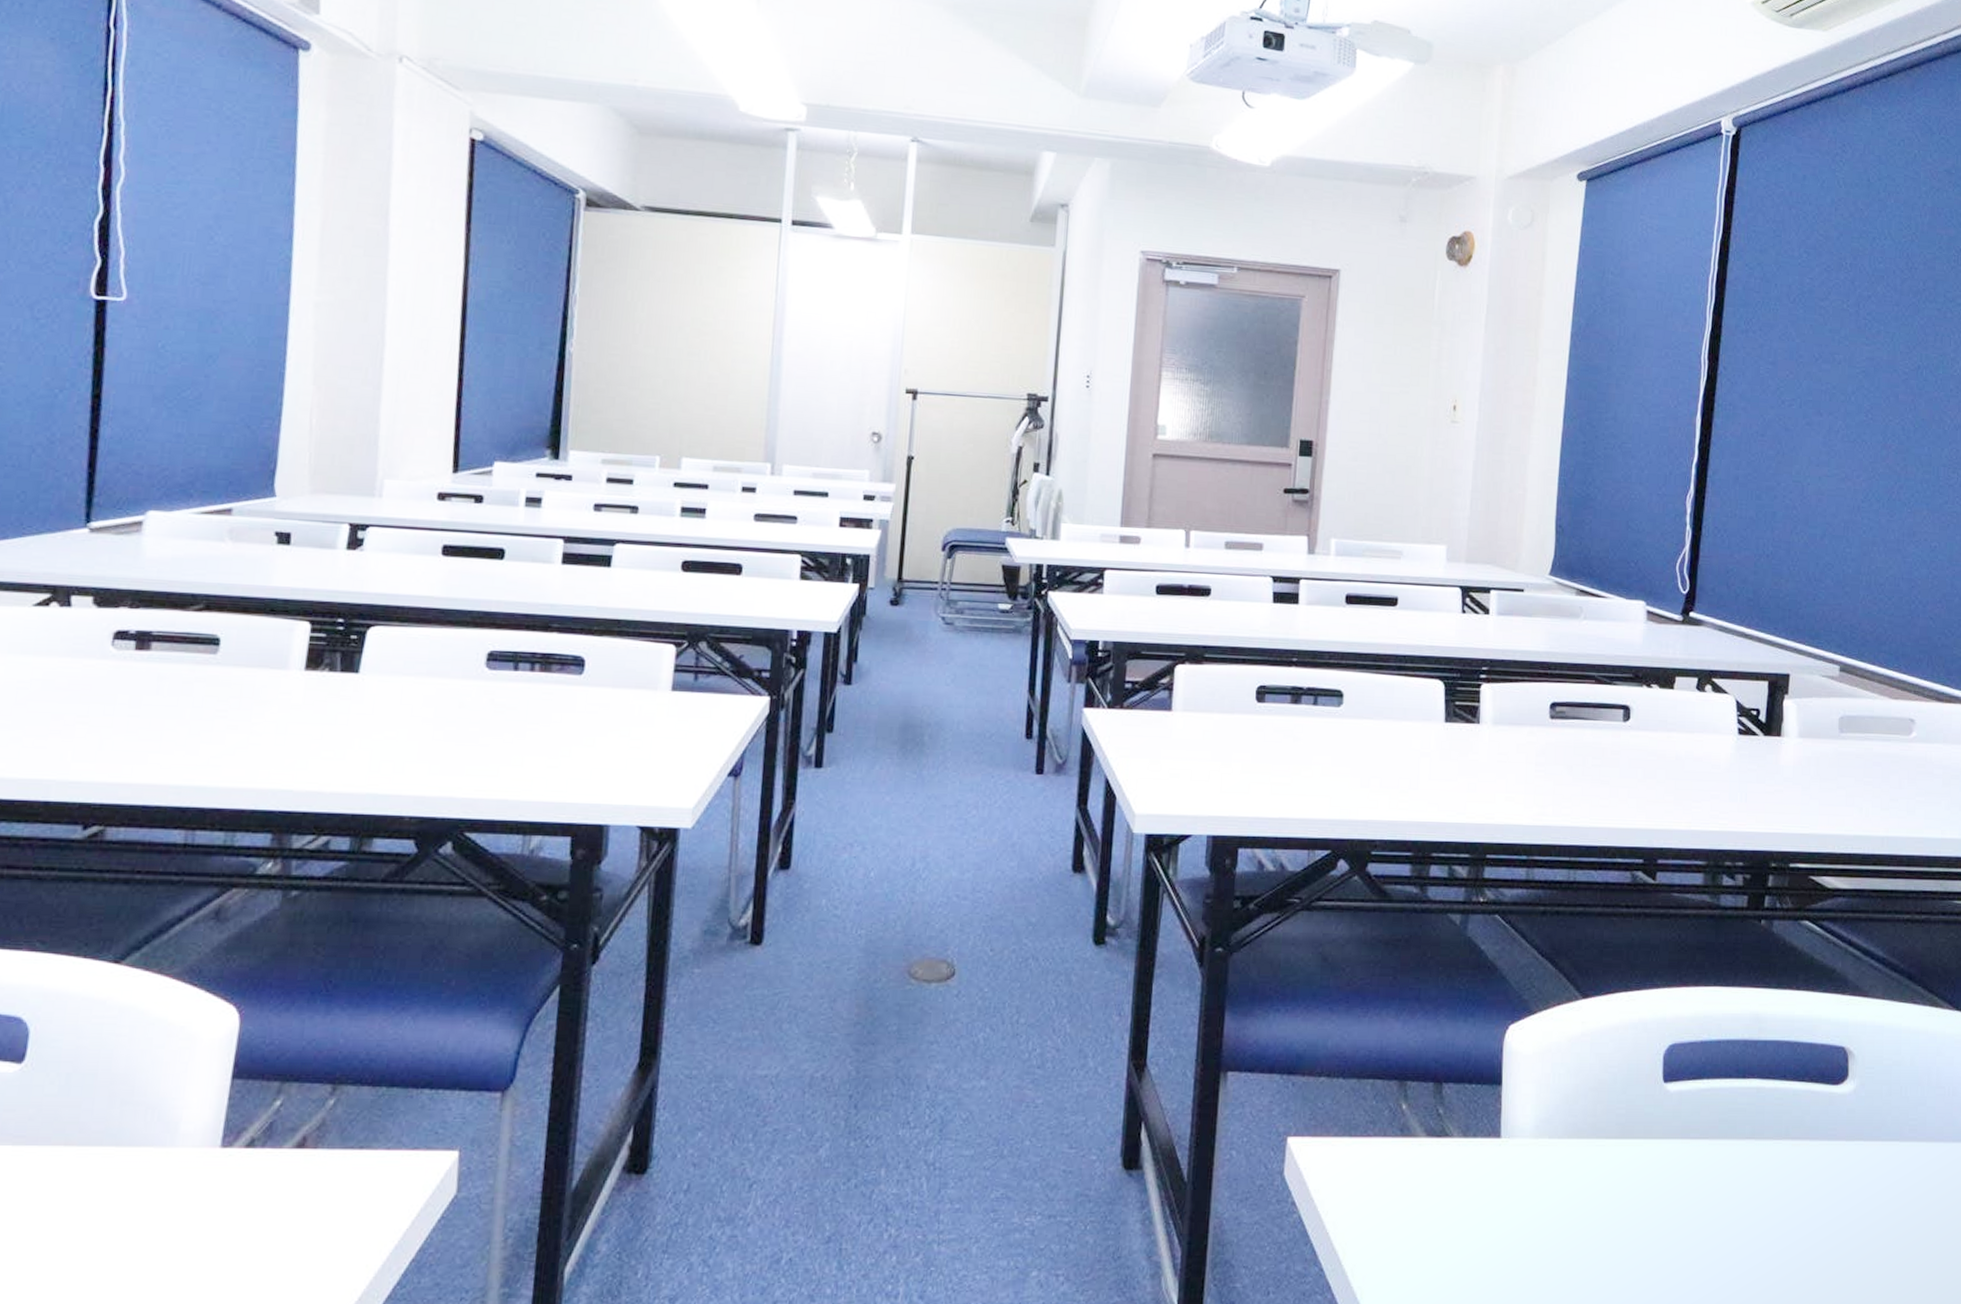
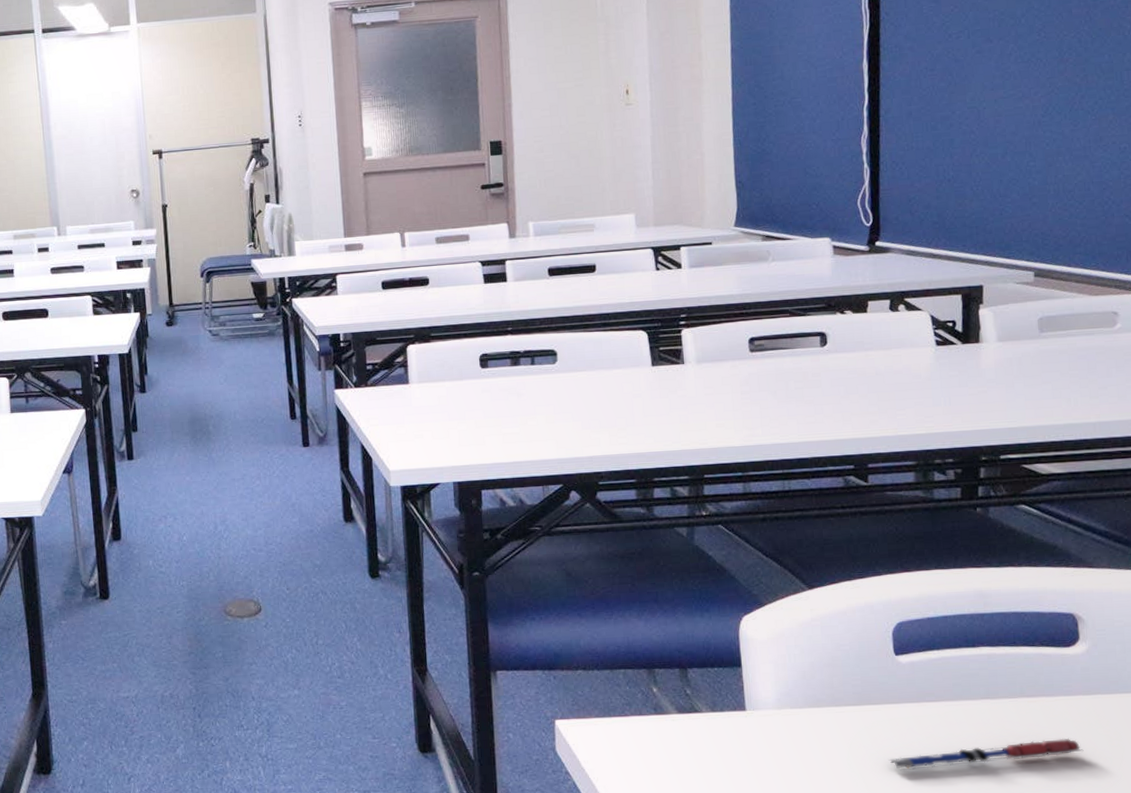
pen: none [1644,1188,1842,1219] -> present [888,737,1084,771]

